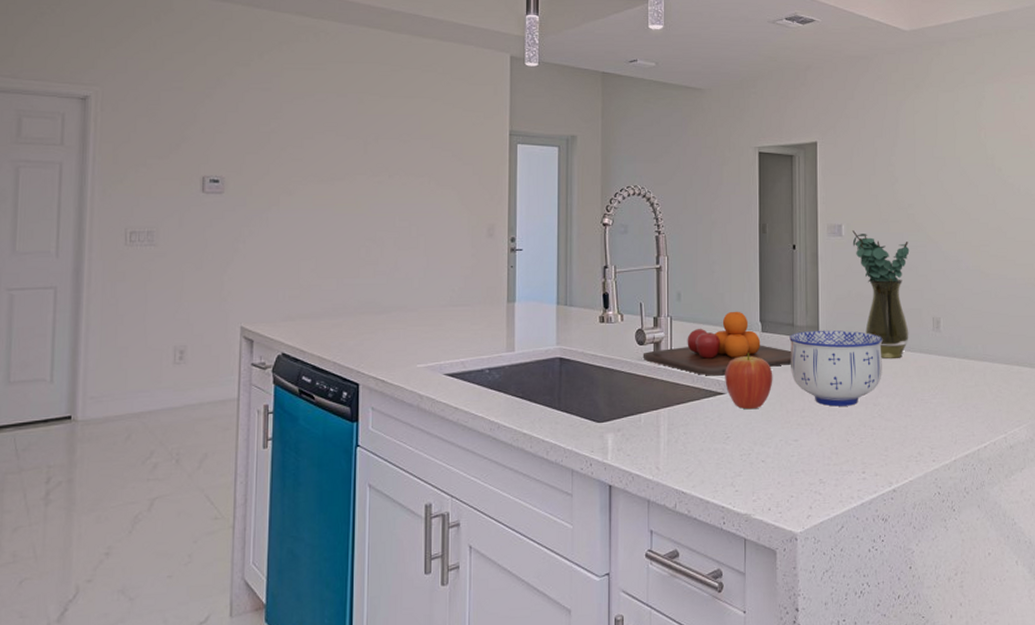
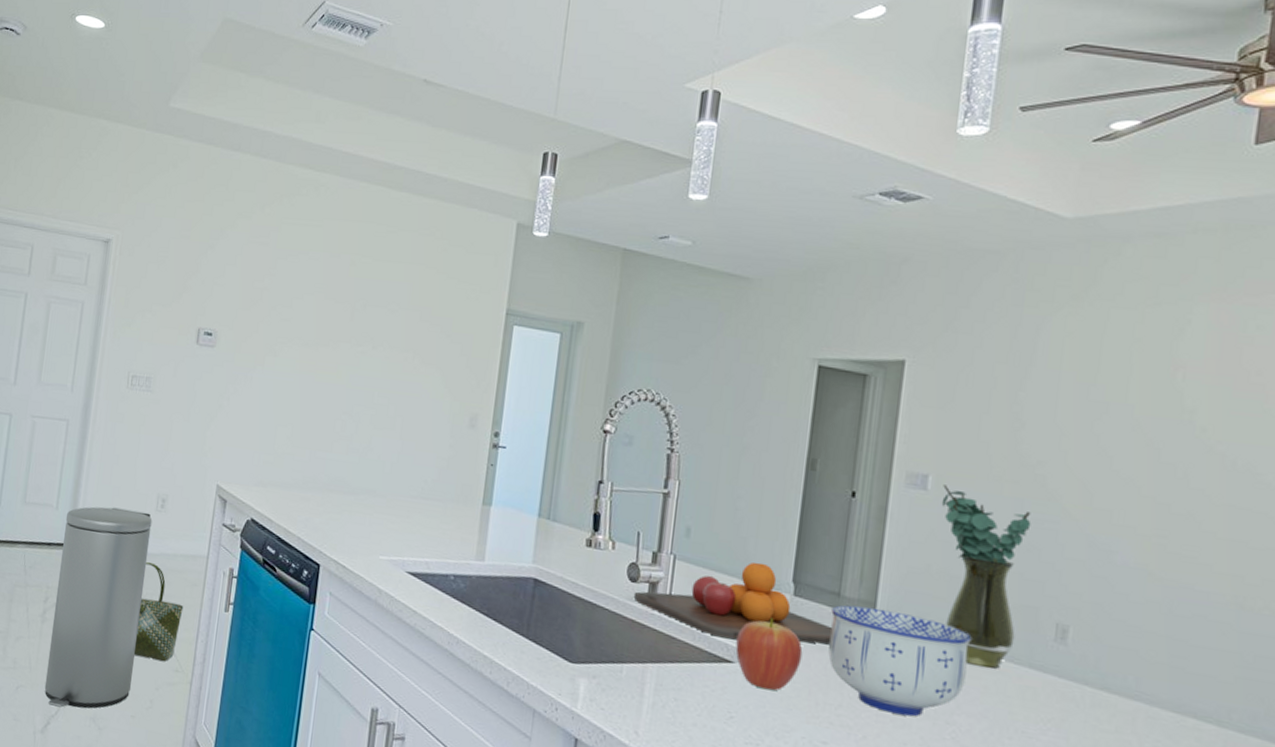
pedal bin: none [56,367,171,590] -> present [44,506,153,708]
shopping bag: none [163,416,217,514] -> present [133,561,184,662]

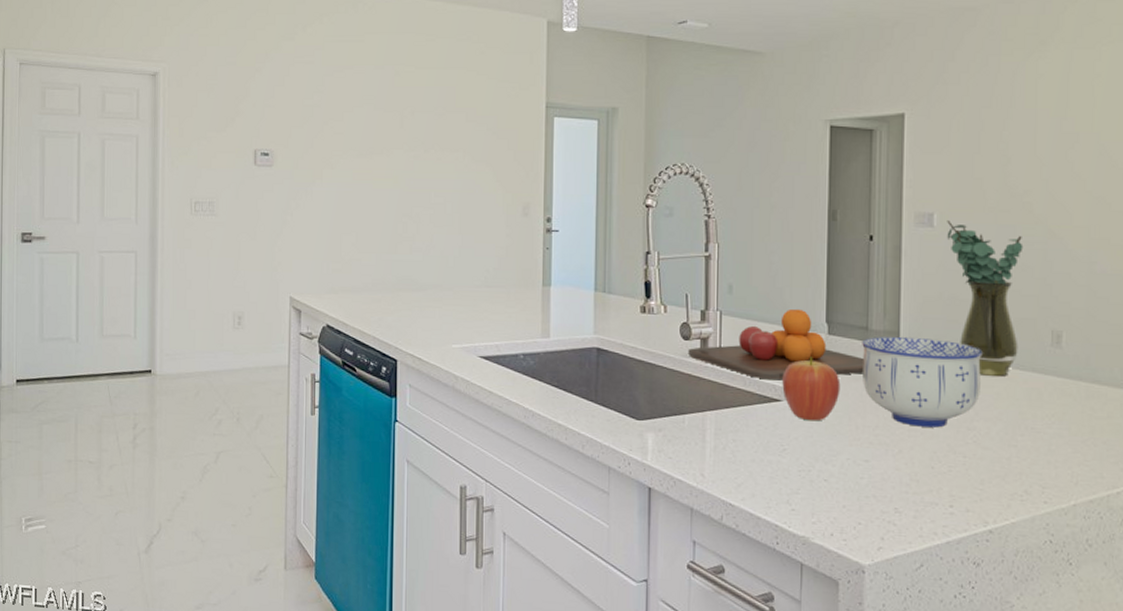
pedal bin: present [44,506,153,708] -> none [143,330,231,527]
shopping bag: present [133,561,184,662] -> none [227,377,271,470]

